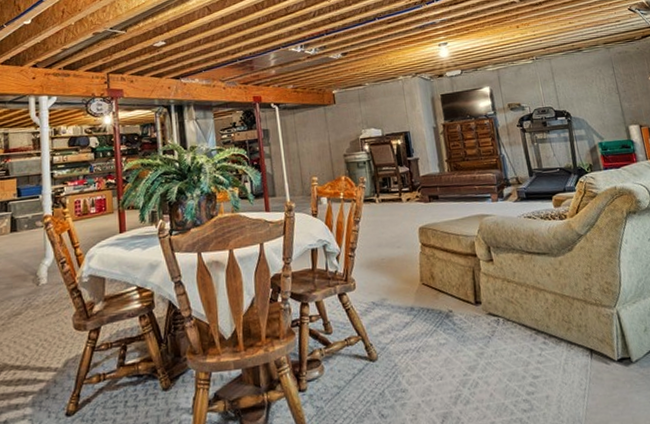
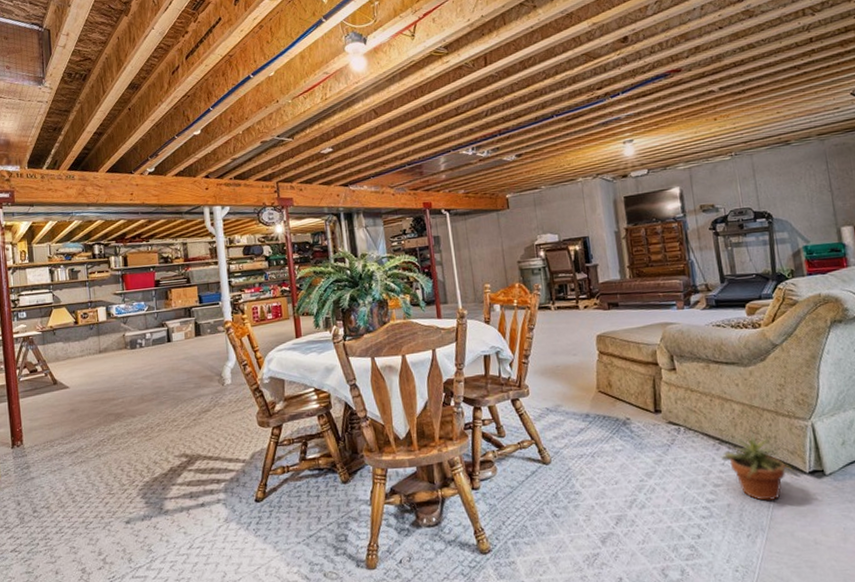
potted plant: none [537,319,606,391] -> present [720,430,796,501]

